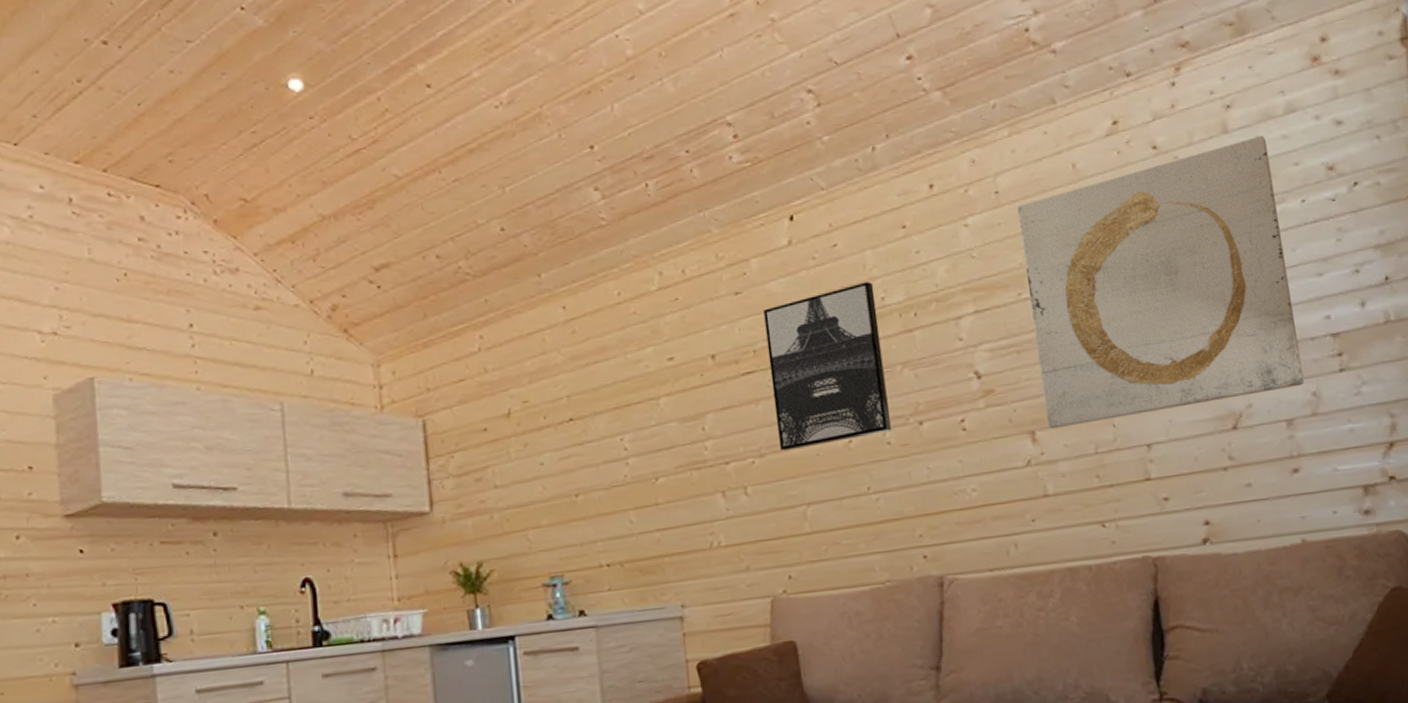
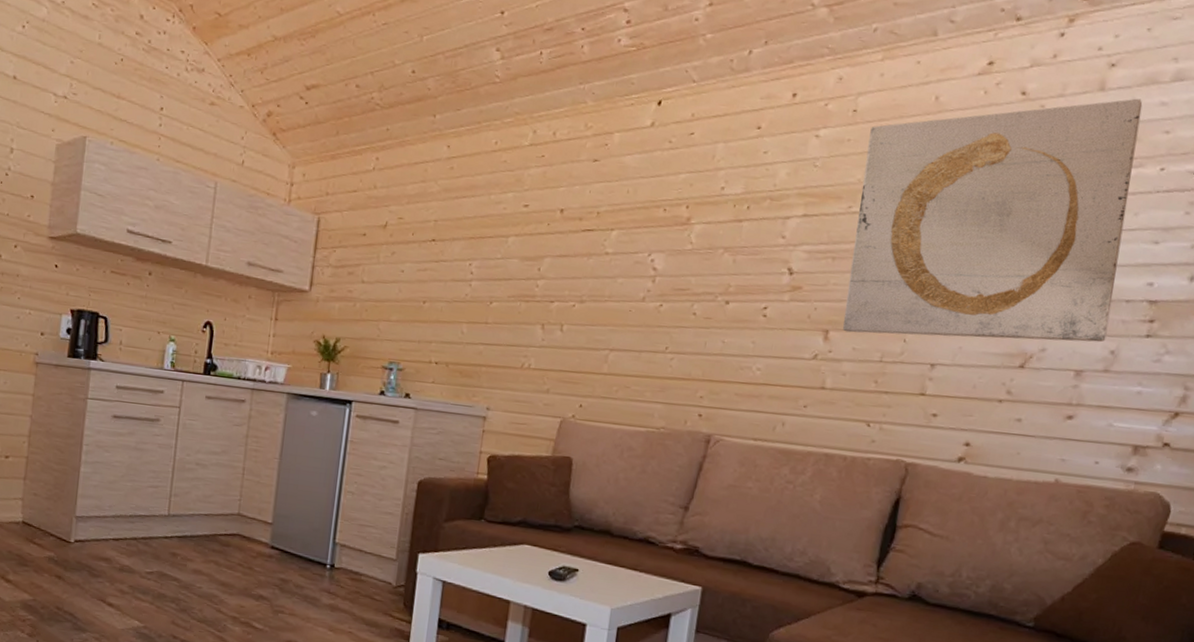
wall art: present [763,282,892,451] -> none [600,170,718,304]

